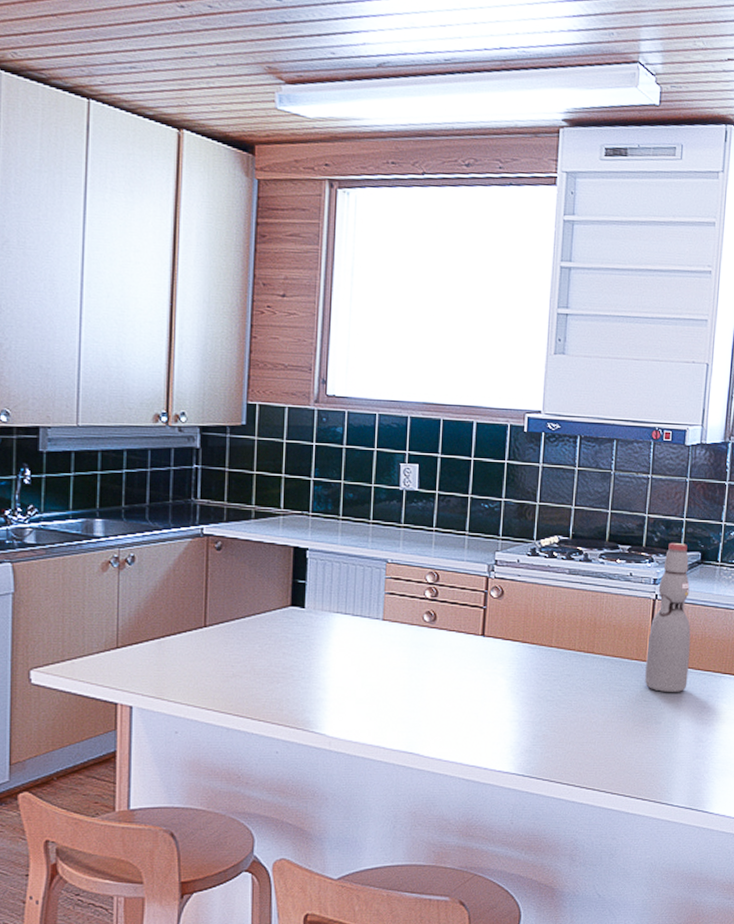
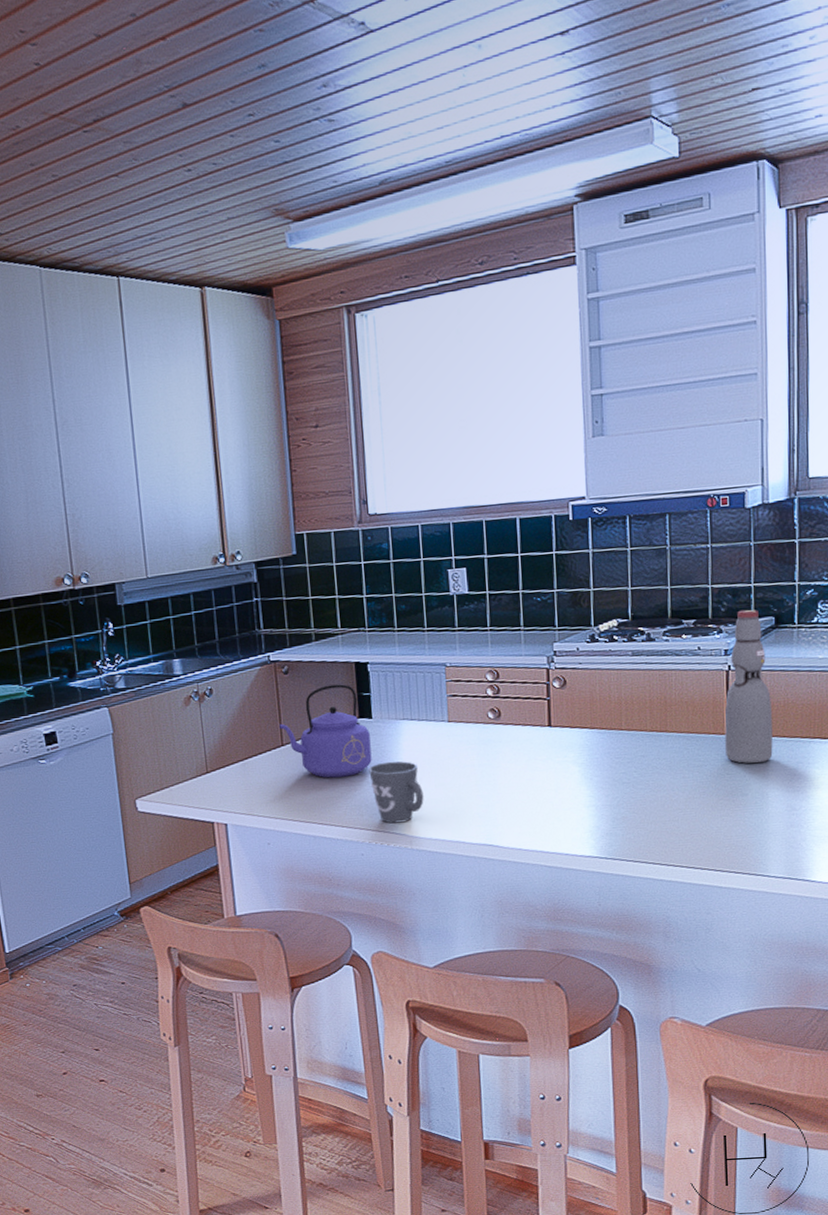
kettle: none [204,567,300,667] -> present [279,684,372,778]
mug: none [294,655,349,722] -> present [369,761,424,824]

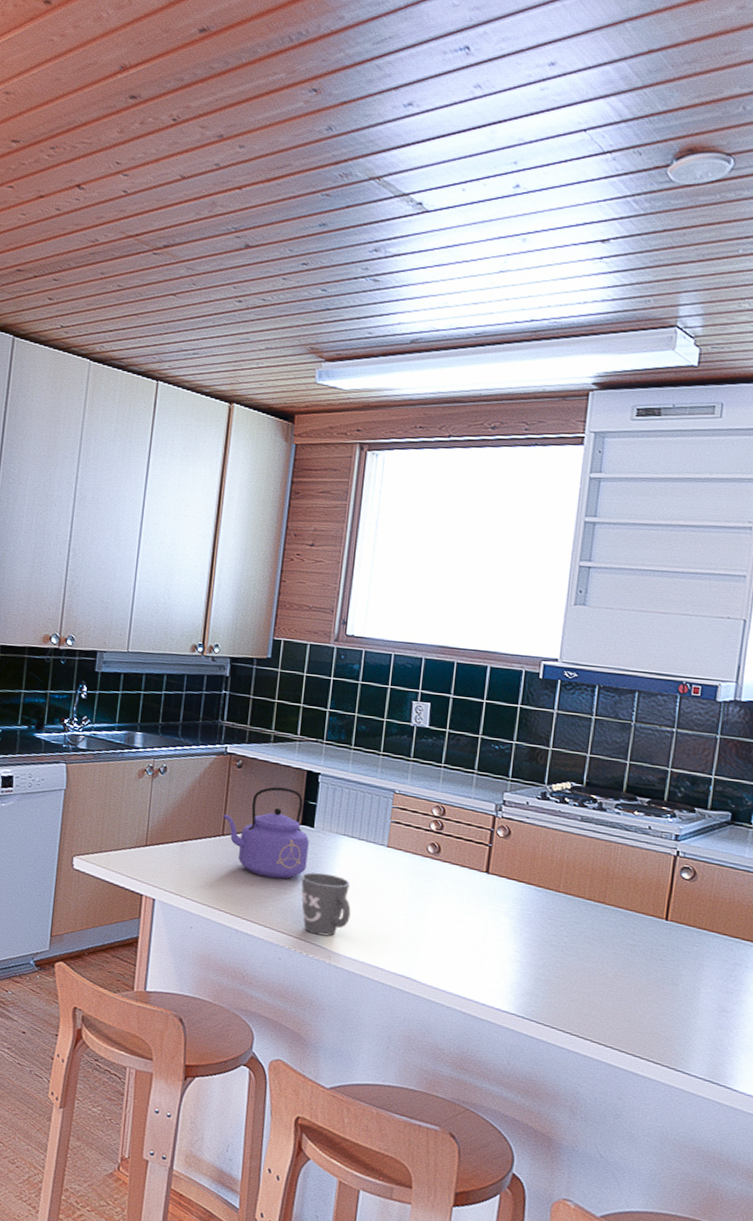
bottle: present [724,609,773,764] -> none [661,799,717,956]

